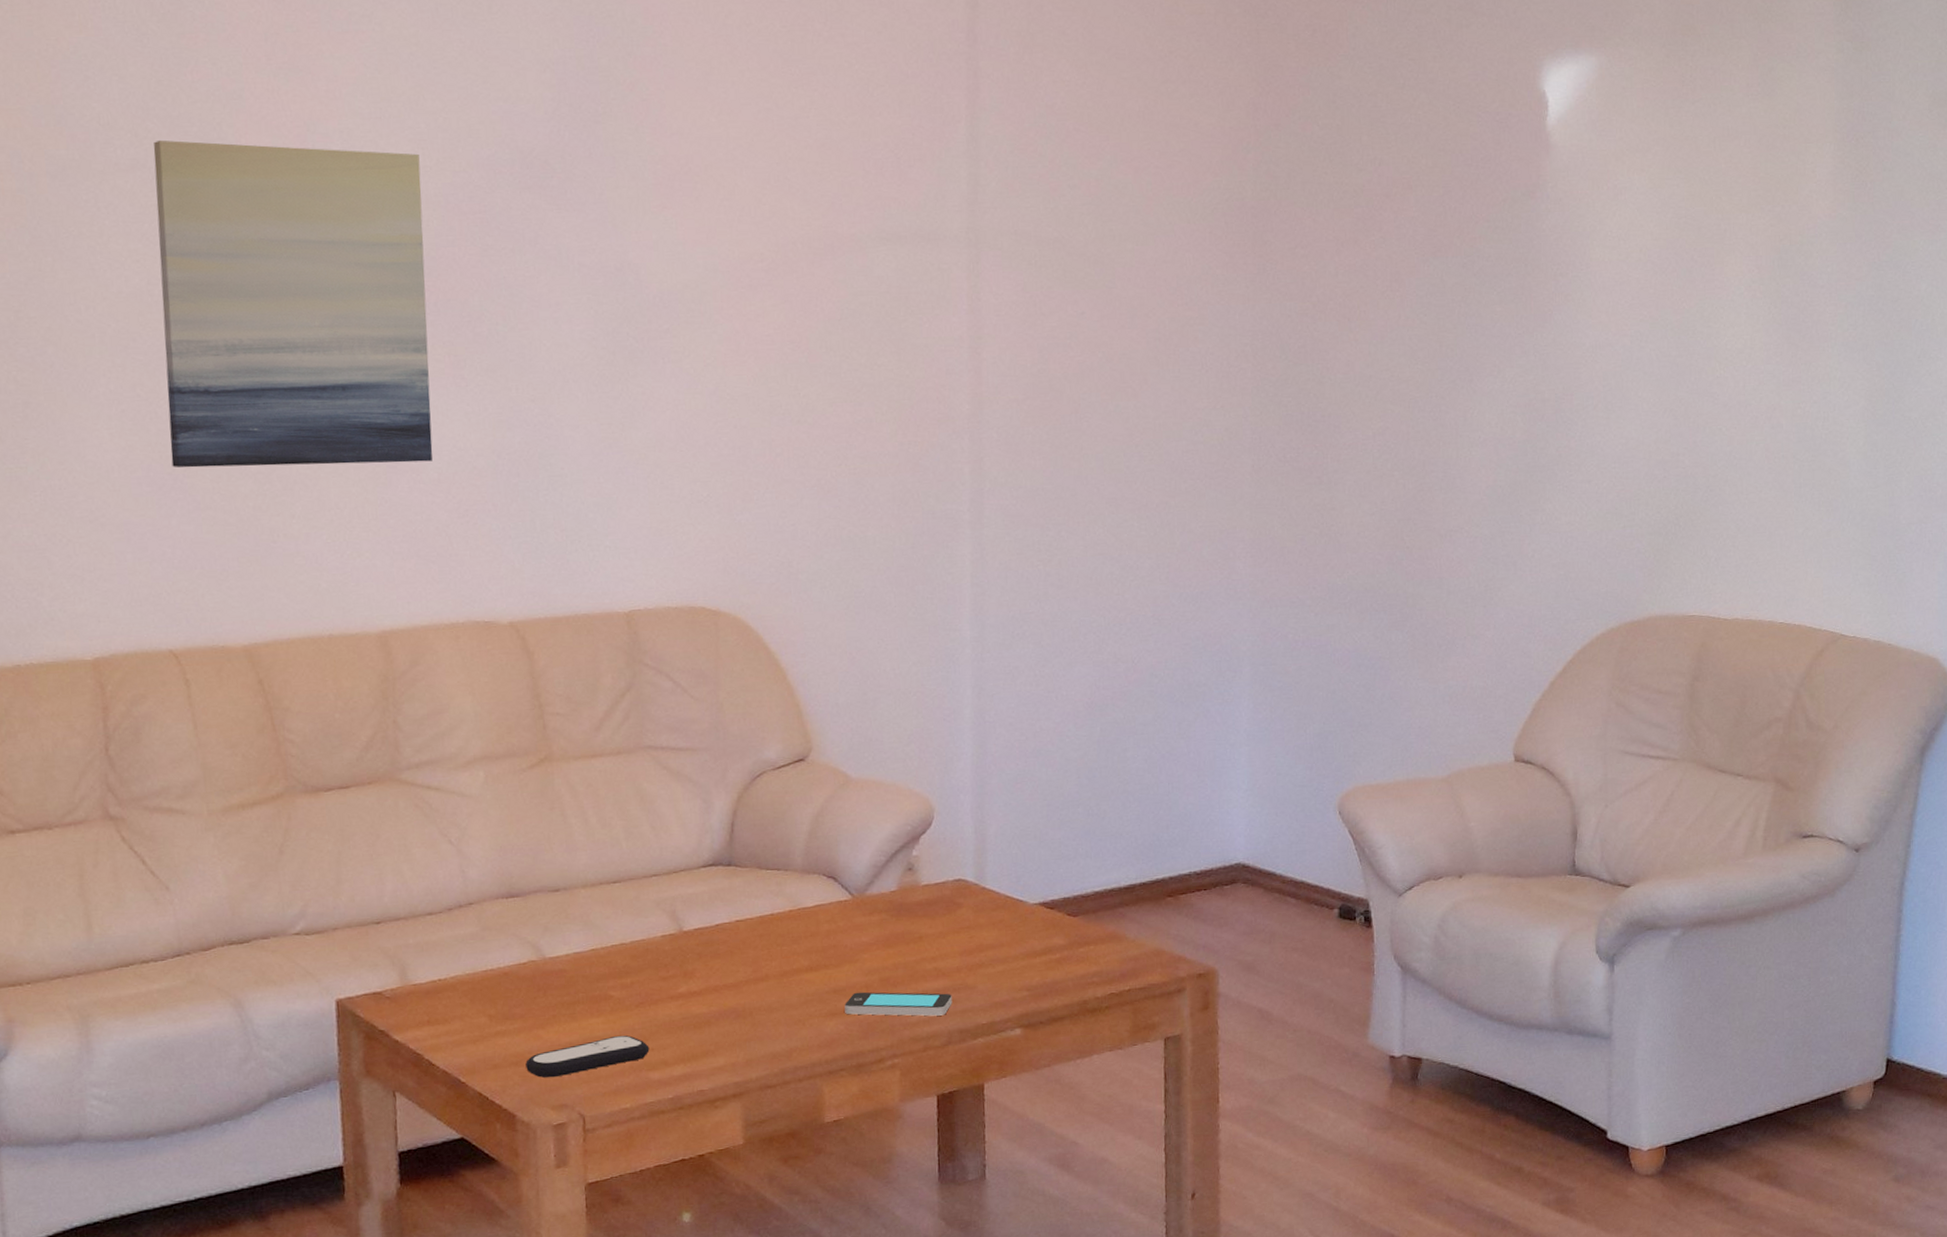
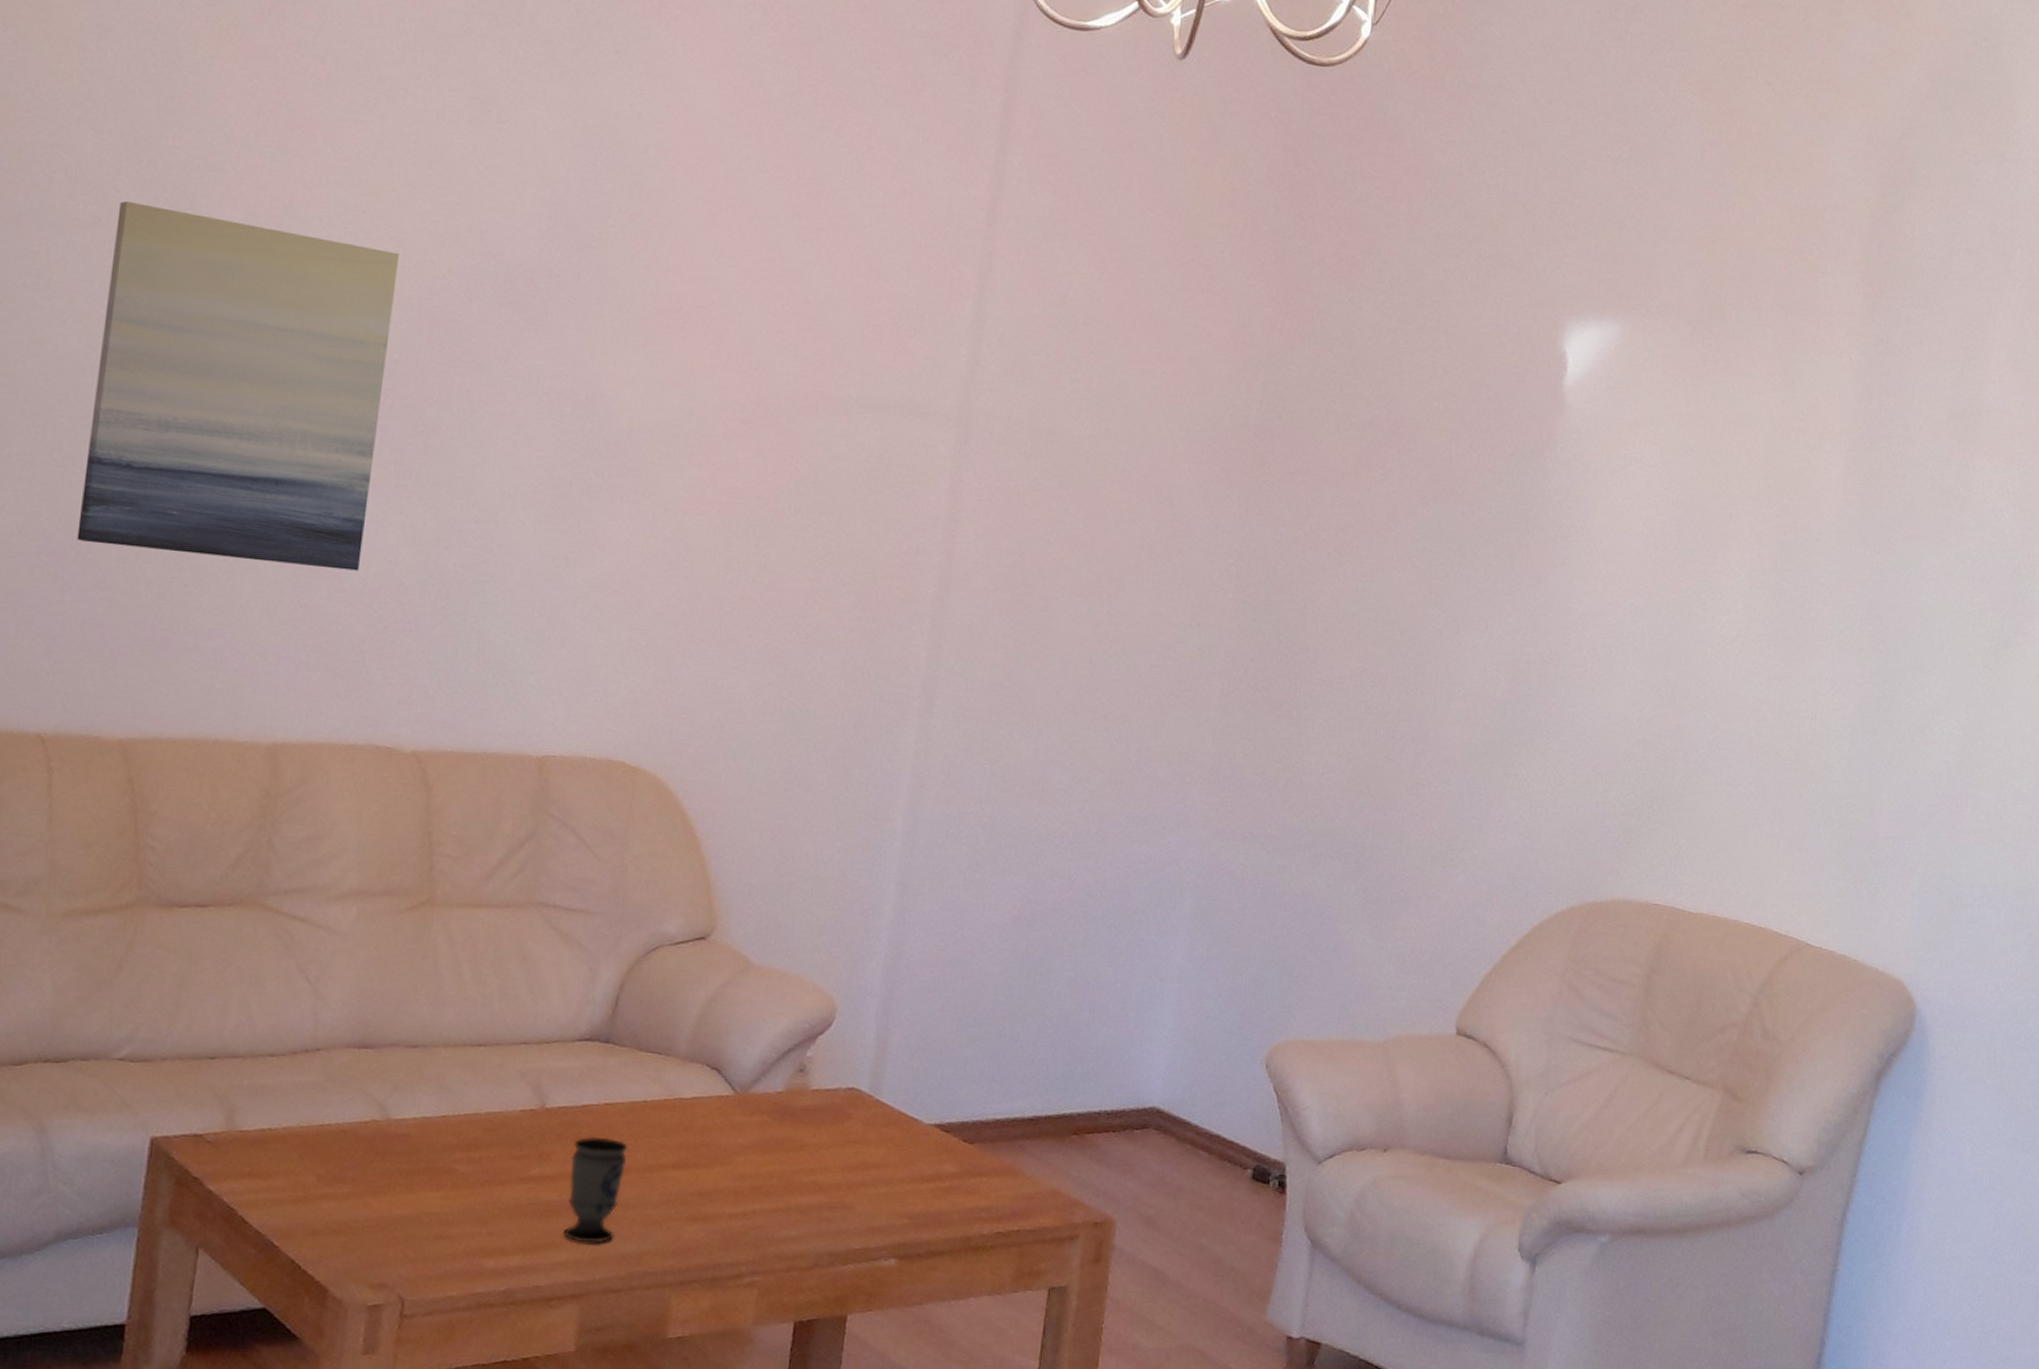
remote control: present [525,1035,650,1078] -> none [348,1214,488,1253]
cup: none [713,950,764,1048] -> present [563,1136,628,1244]
smartphone: present [844,991,952,1016] -> none [708,1198,827,1234]

